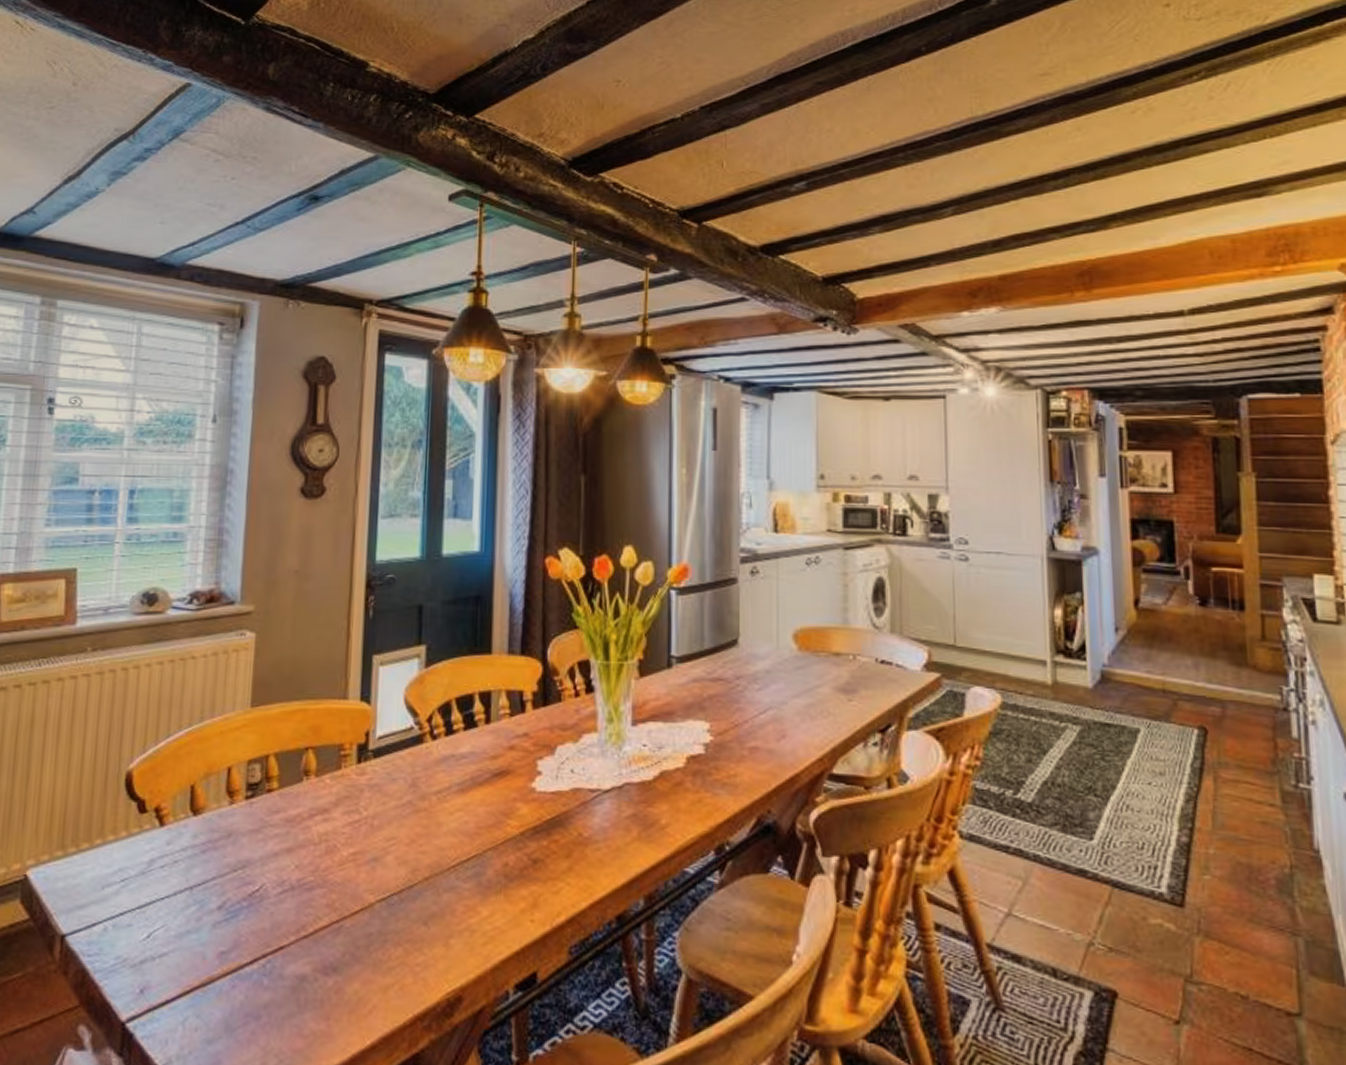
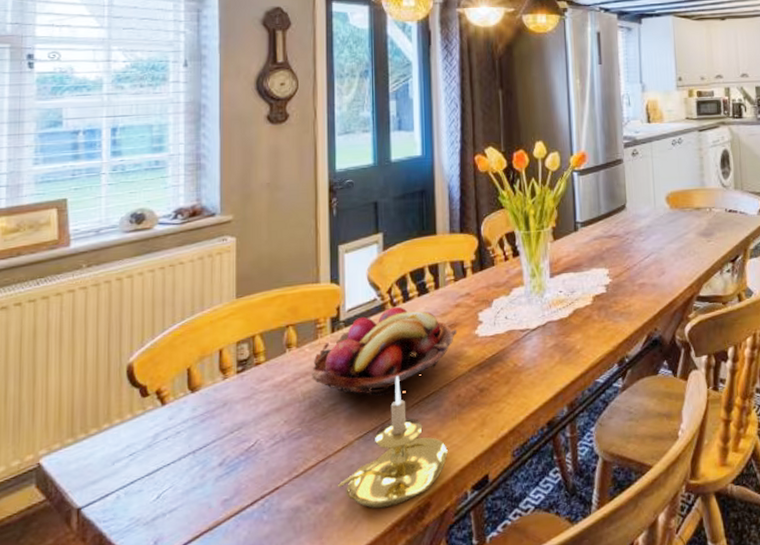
fruit basket: none [330,740,510,852] -> present [311,306,458,397]
candle holder: none [351,827,488,995] -> present [337,375,448,509]

